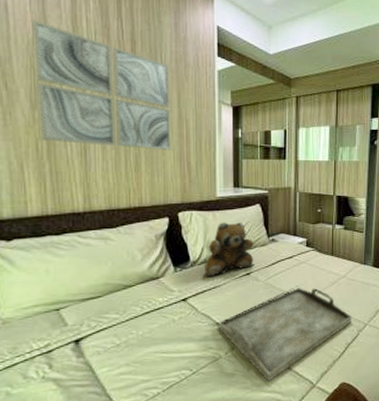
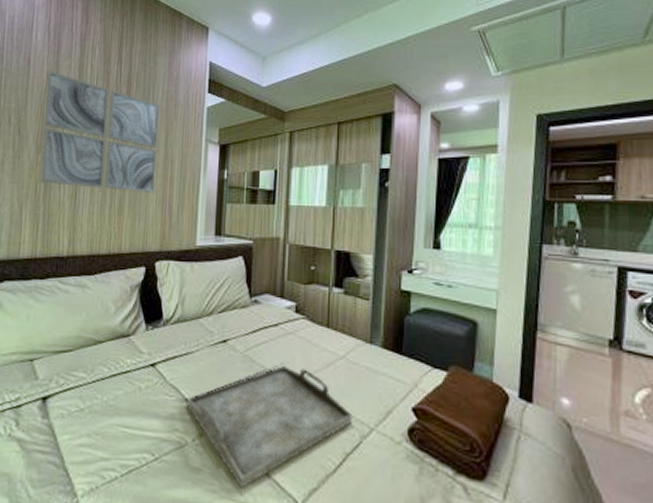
teddy bear: present [205,222,254,278] -> none [177,276,234,341]

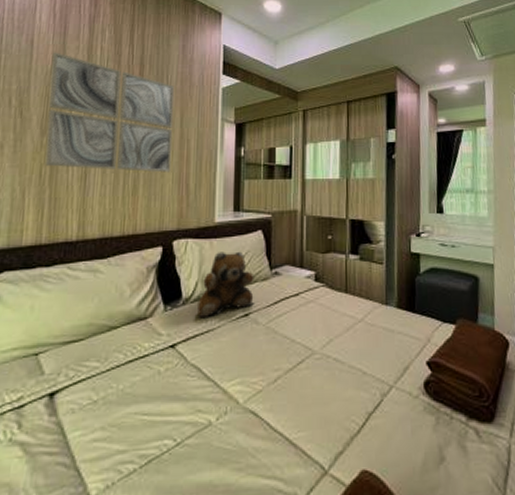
teddy bear: none [177,276,234,341] -> present [197,251,254,319]
serving tray: present [186,366,353,488] -> none [209,334,374,462]

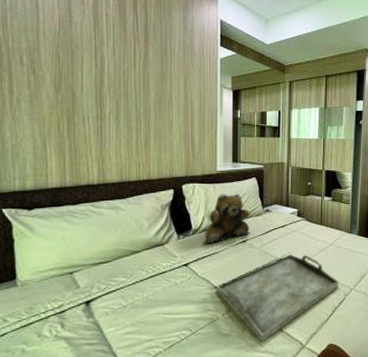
wall art: present [45,52,174,173] -> none [58,15,178,129]
serving tray: none [209,334,374,462] -> present [216,254,339,342]

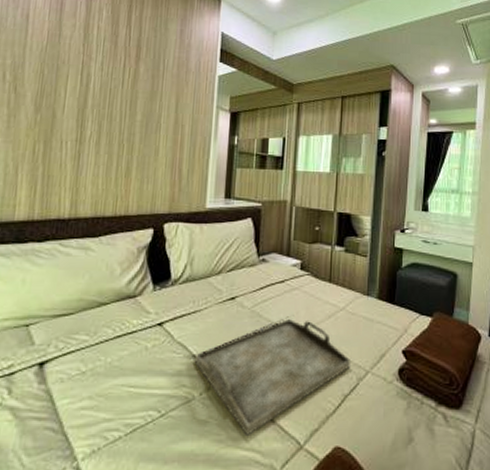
teddy bear: present [205,194,250,245] -> none [185,237,242,300]

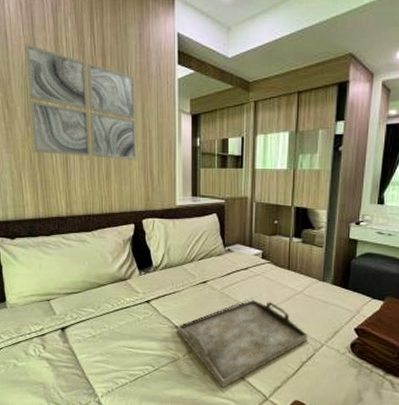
wall art: none [38,28,170,157] -> present [24,44,137,160]

